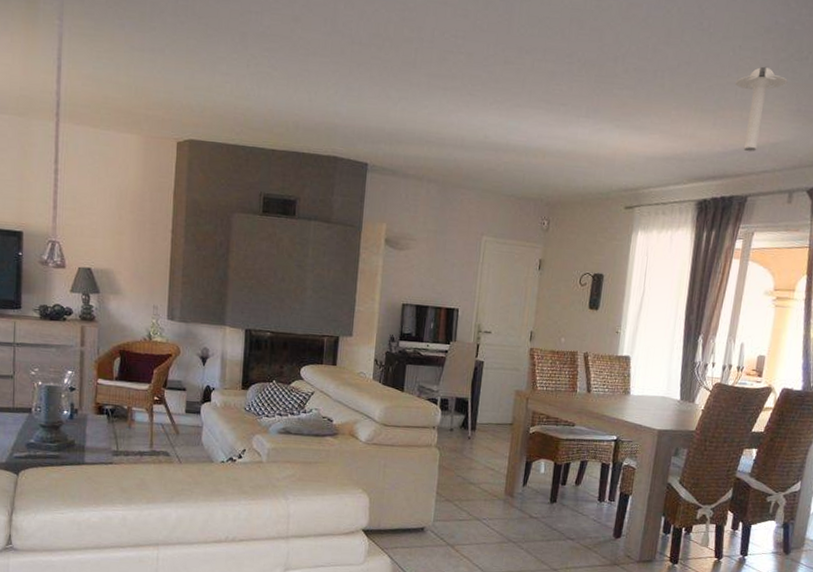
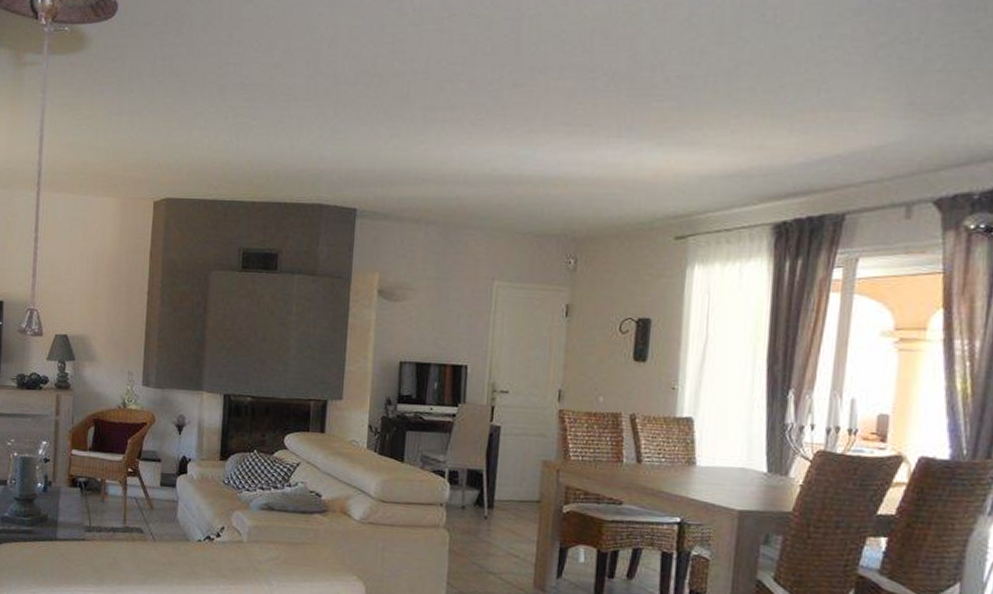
ceiling light: present [735,66,788,152] -> none [816,55,892,160]

